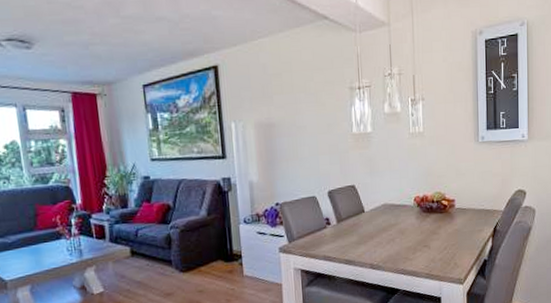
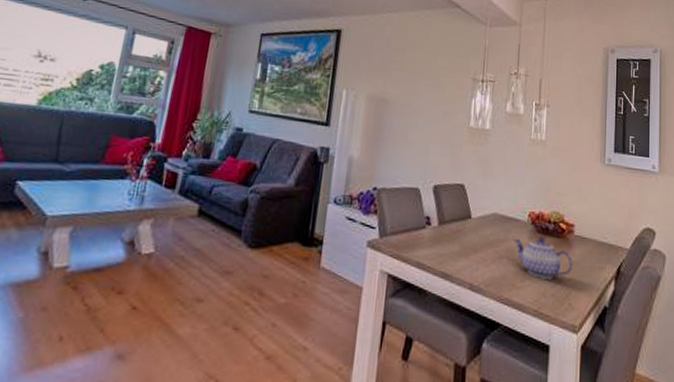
teapot: none [402,215,456,249] -> present [513,236,574,279]

